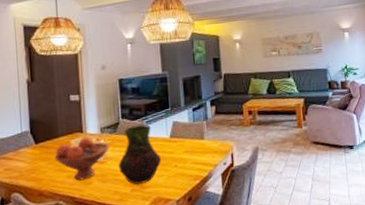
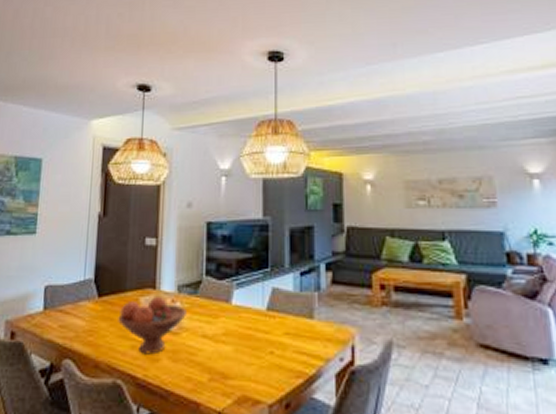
vase: present [118,124,162,185] -> none [195,287,253,372]

